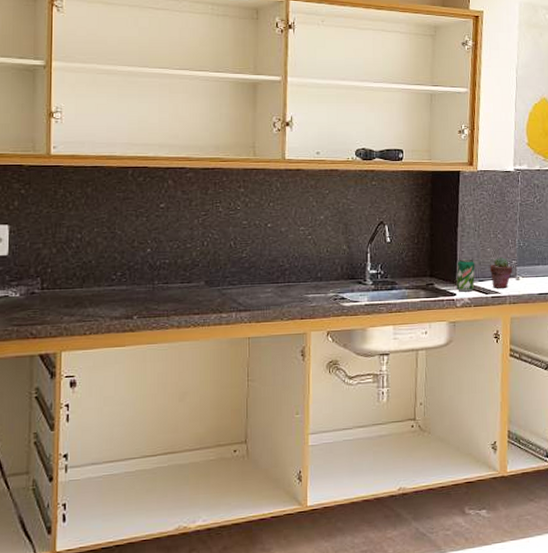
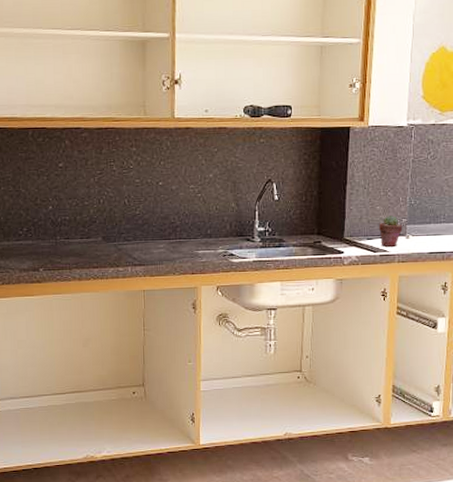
beverage can: present [456,259,475,292] -> none [344,217,364,250]

